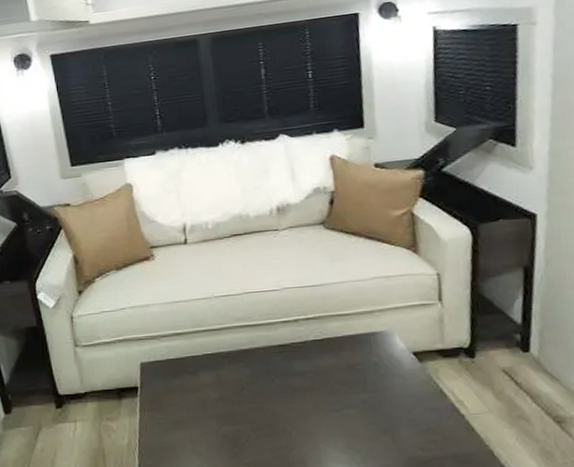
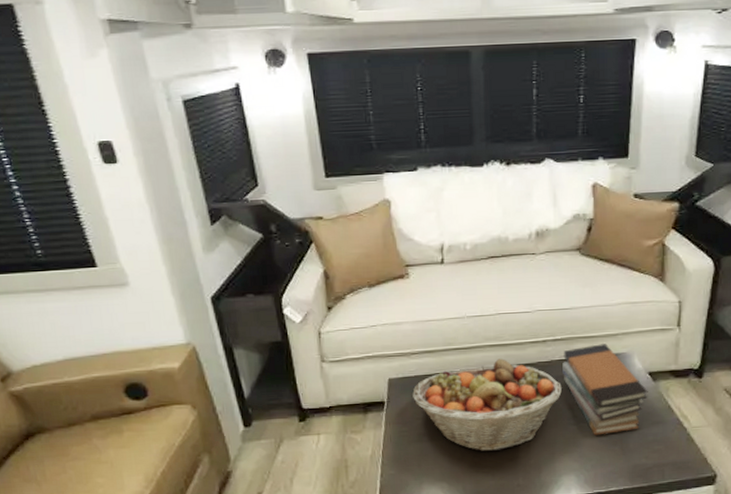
fruit basket: none [165,340,320,442] -> present [412,359,562,452]
book stack: none [317,322,415,424] -> present [562,344,648,436]

